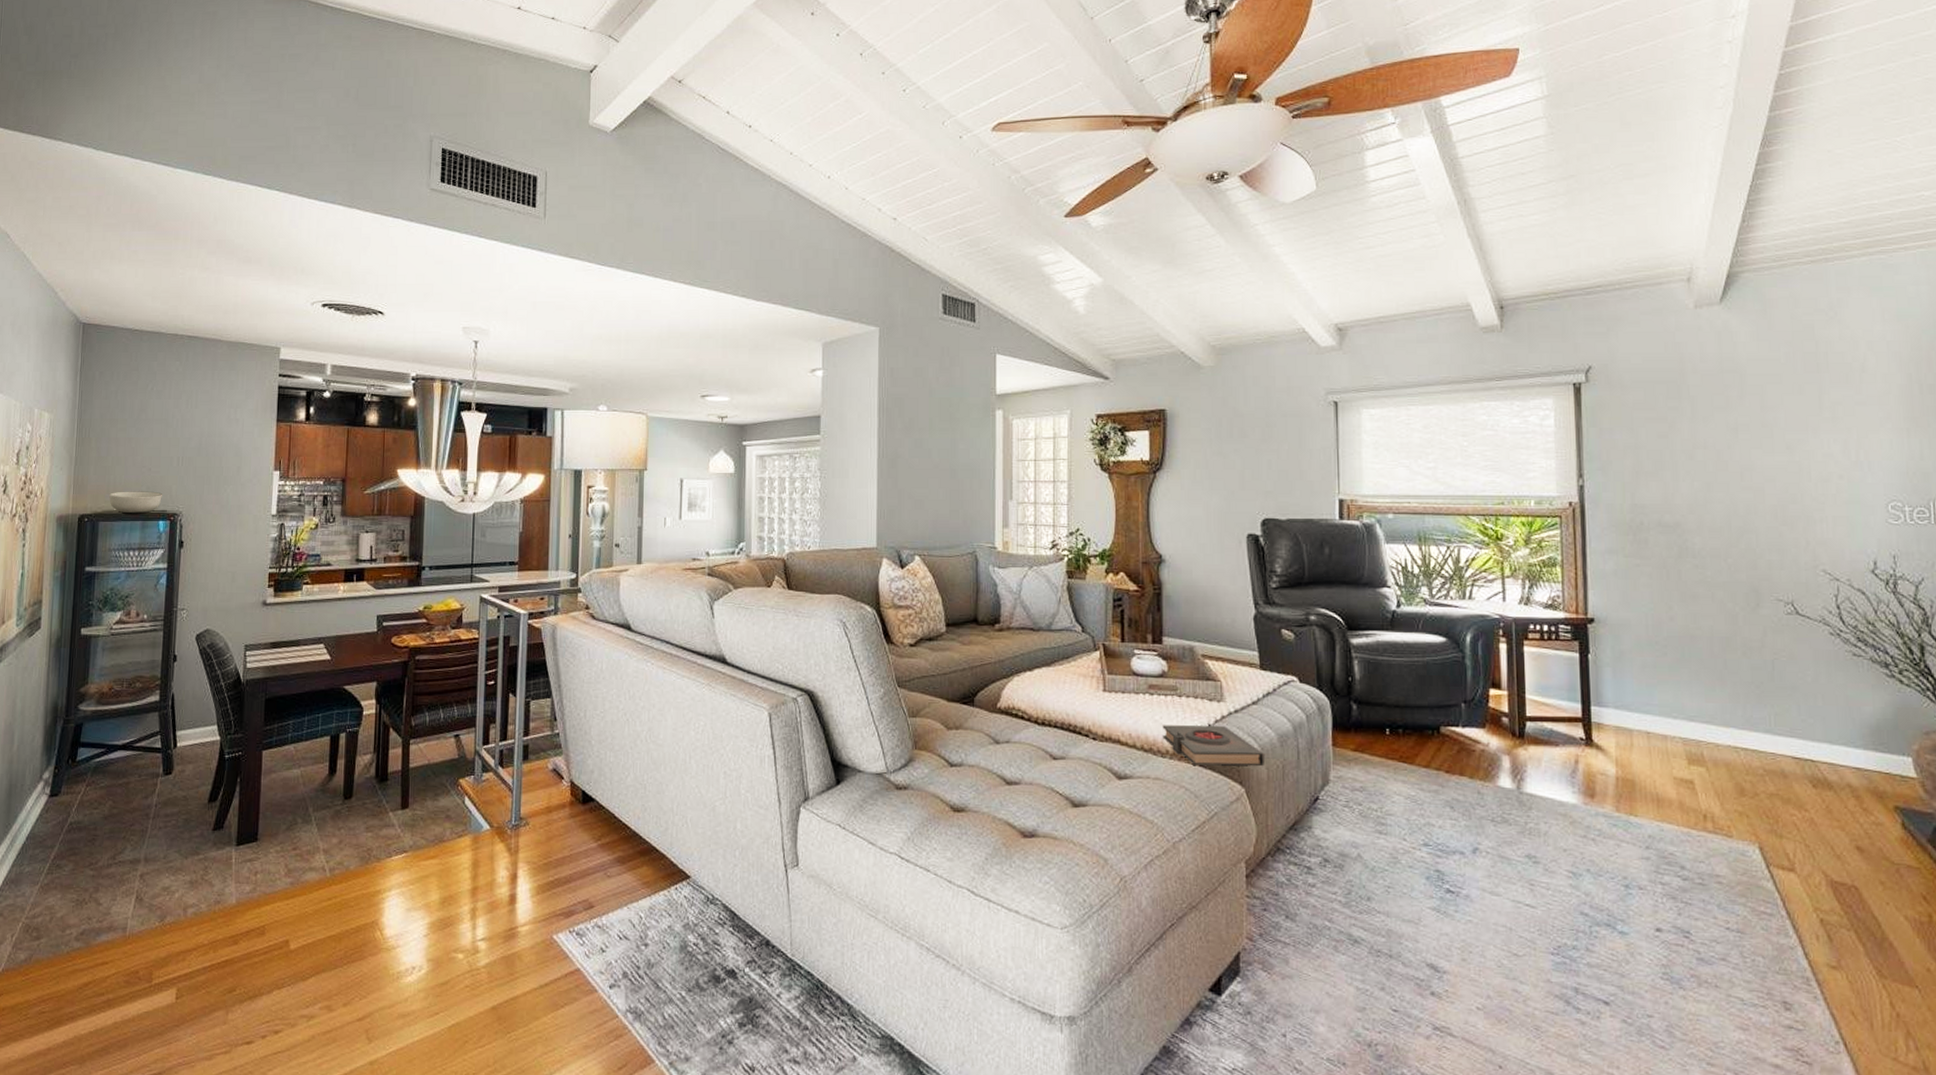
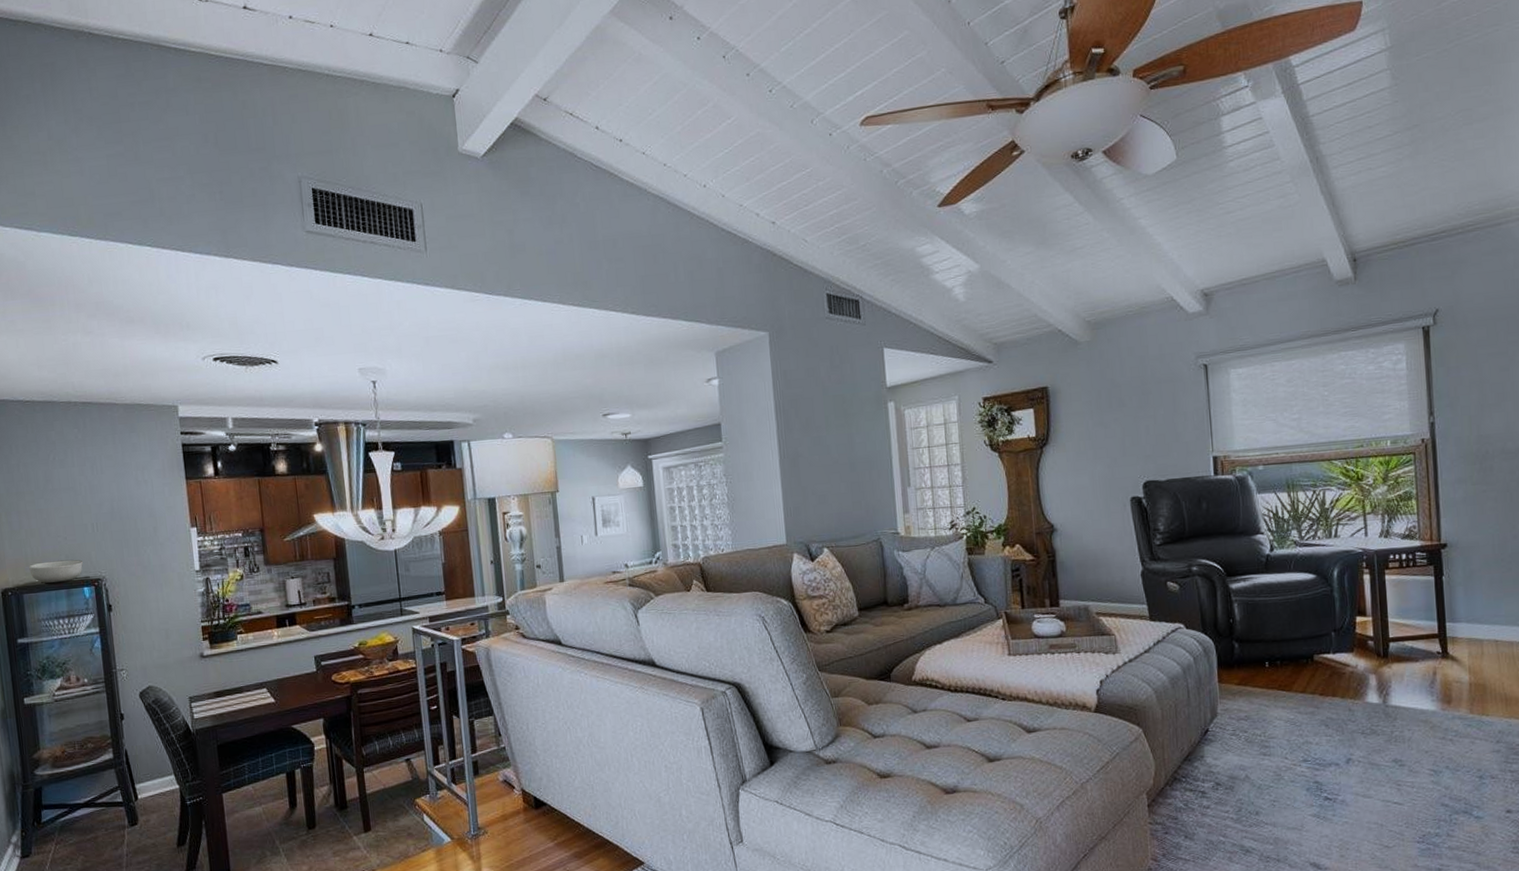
book: present [1162,725,1264,767] -> none [1064,675,1159,713]

